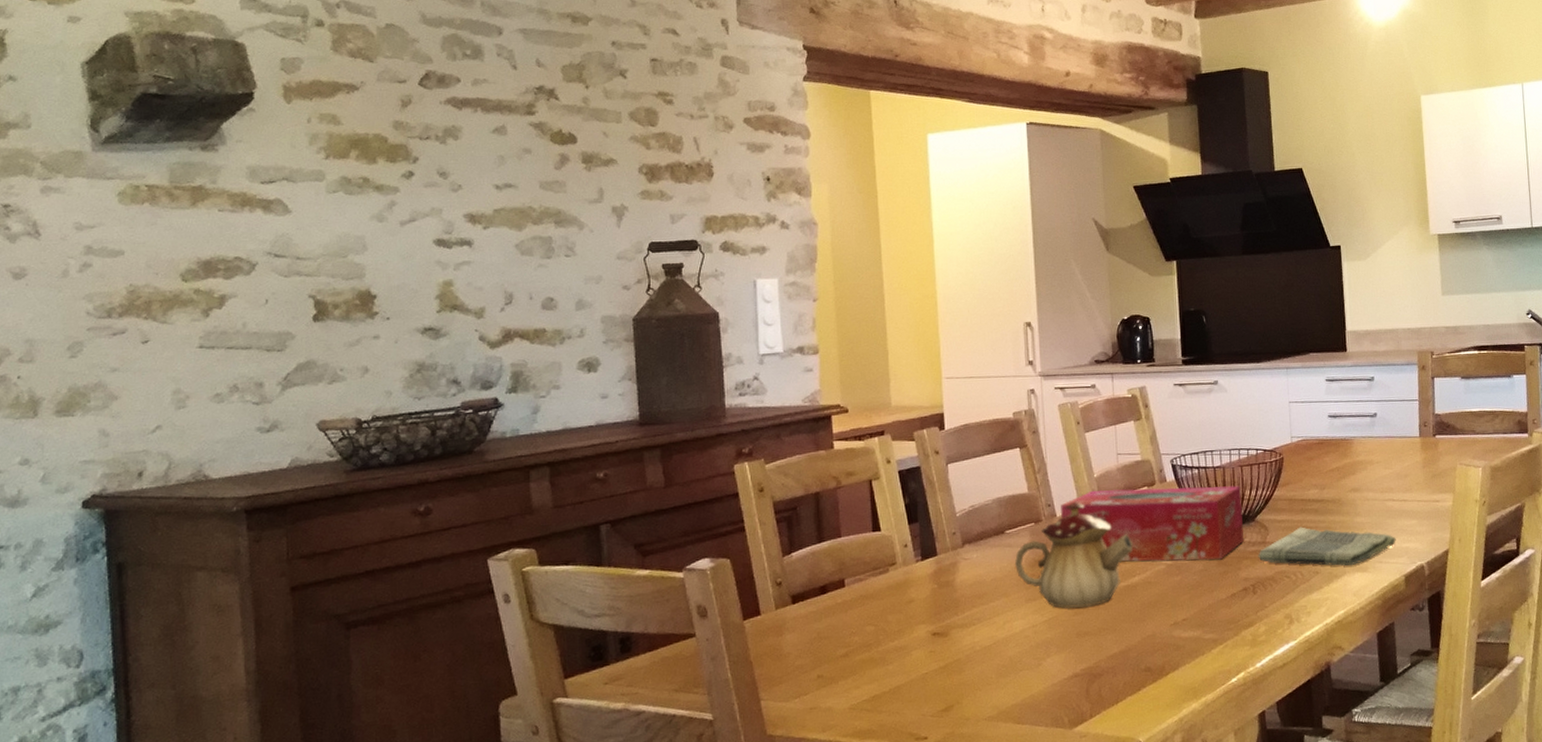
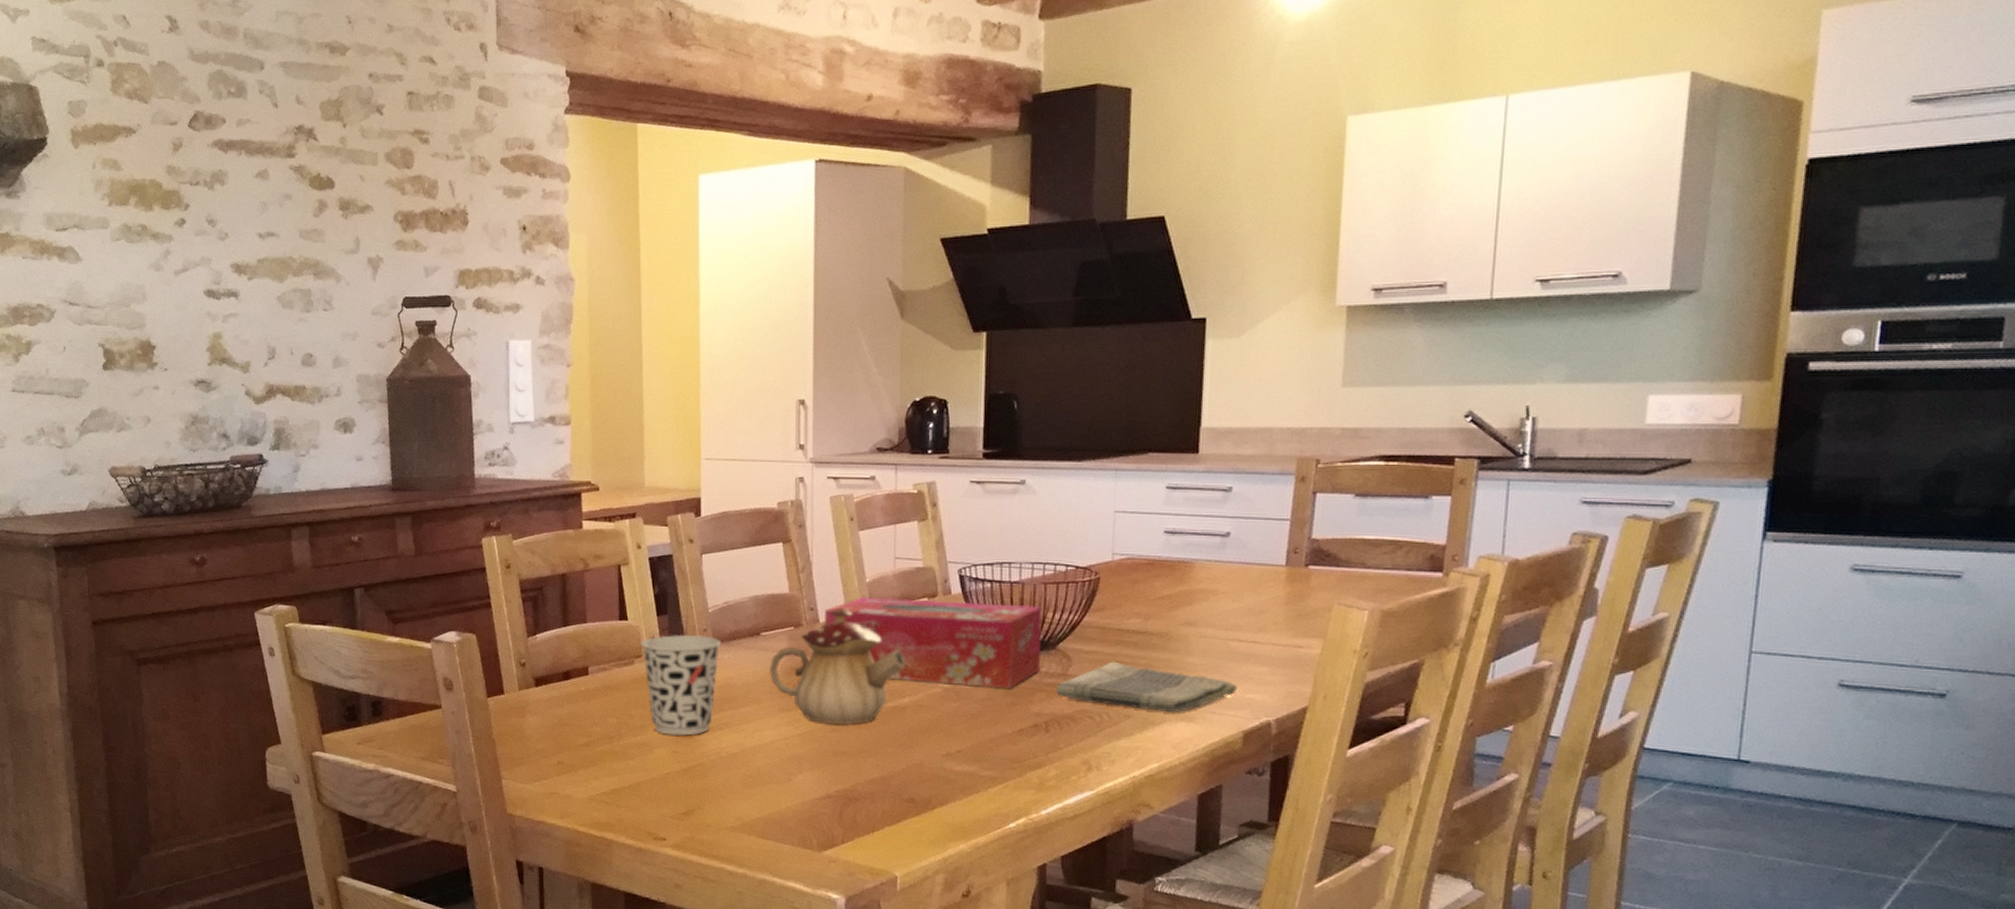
cup: none [894,538,970,636] -> present [641,634,722,736]

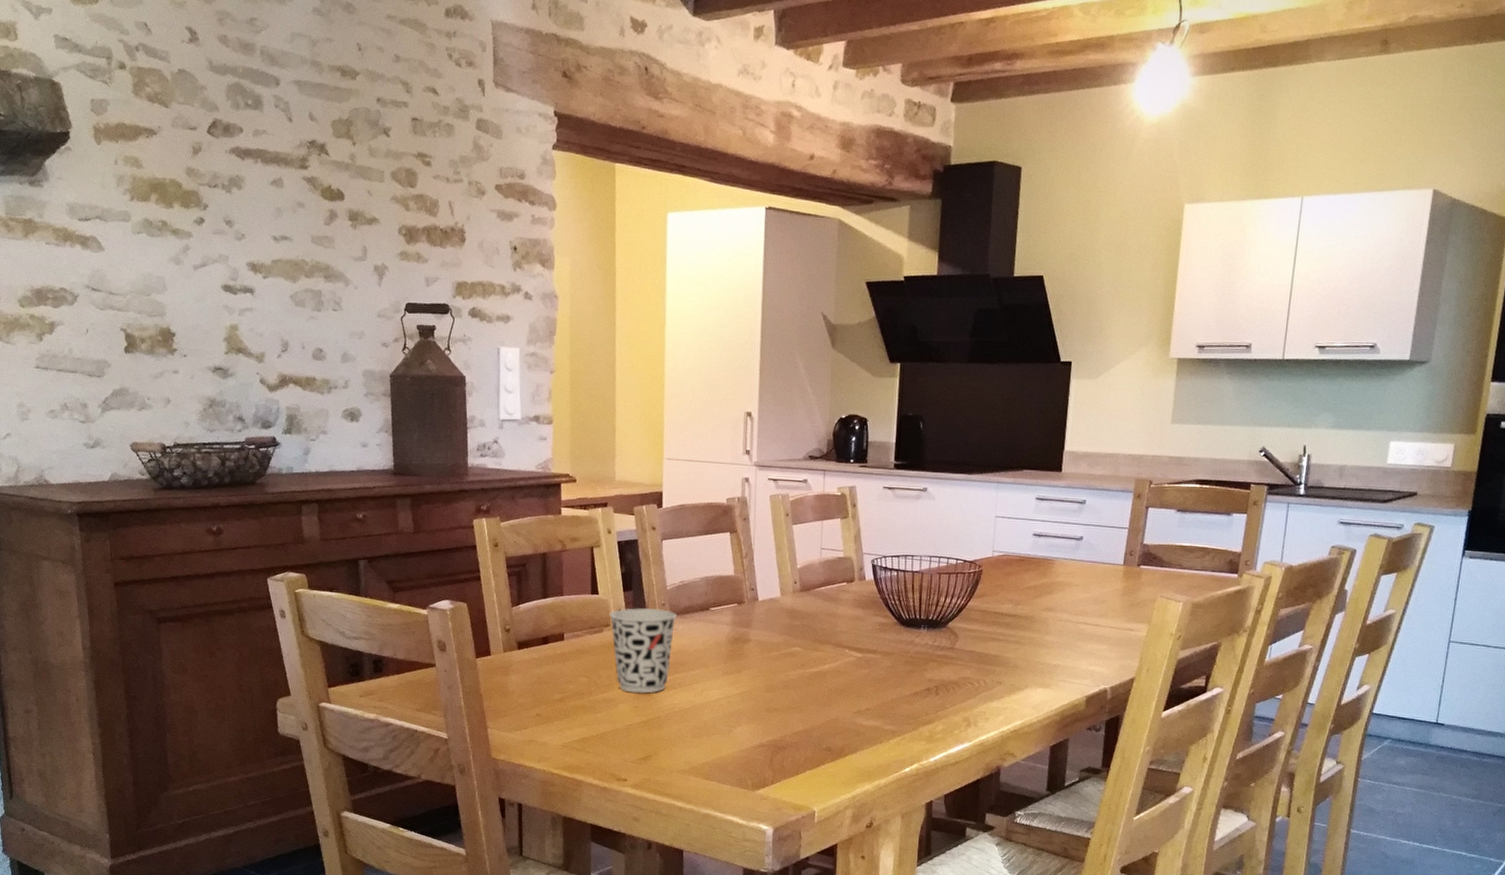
teapot: present [770,607,906,725] -> none [716,588,828,686]
tissue box: present [825,596,1043,689] -> none [763,580,937,659]
dish towel: present [1055,661,1238,713] -> none [944,638,1083,681]

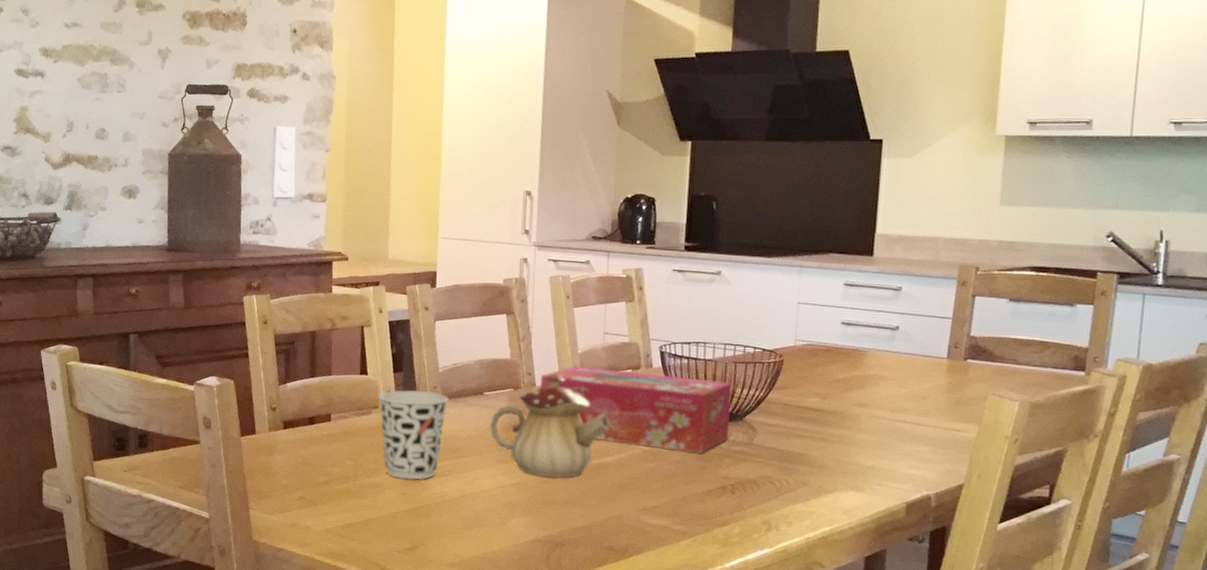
teapot: none [716,588,828,686] -> present [490,374,611,478]
tissue box: none [763,580,937,659] -> present [540,365,733,454]

